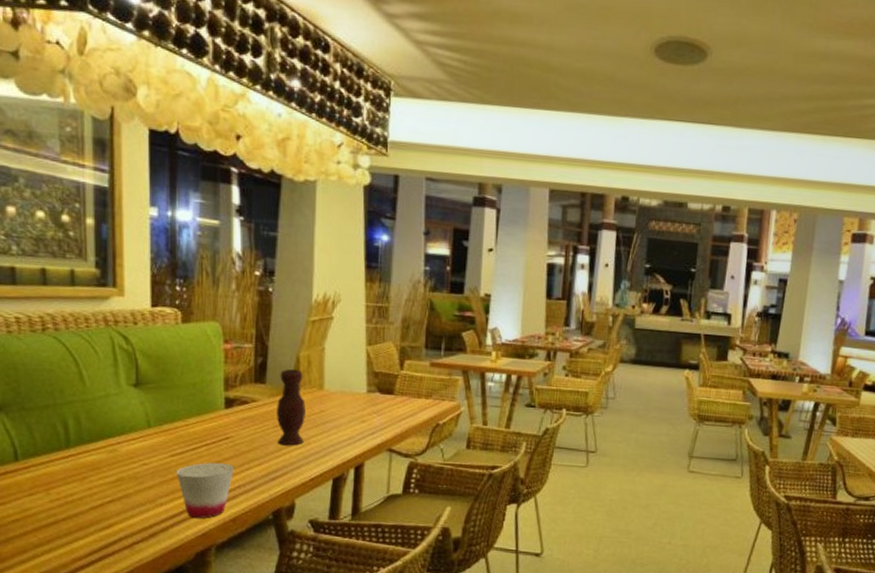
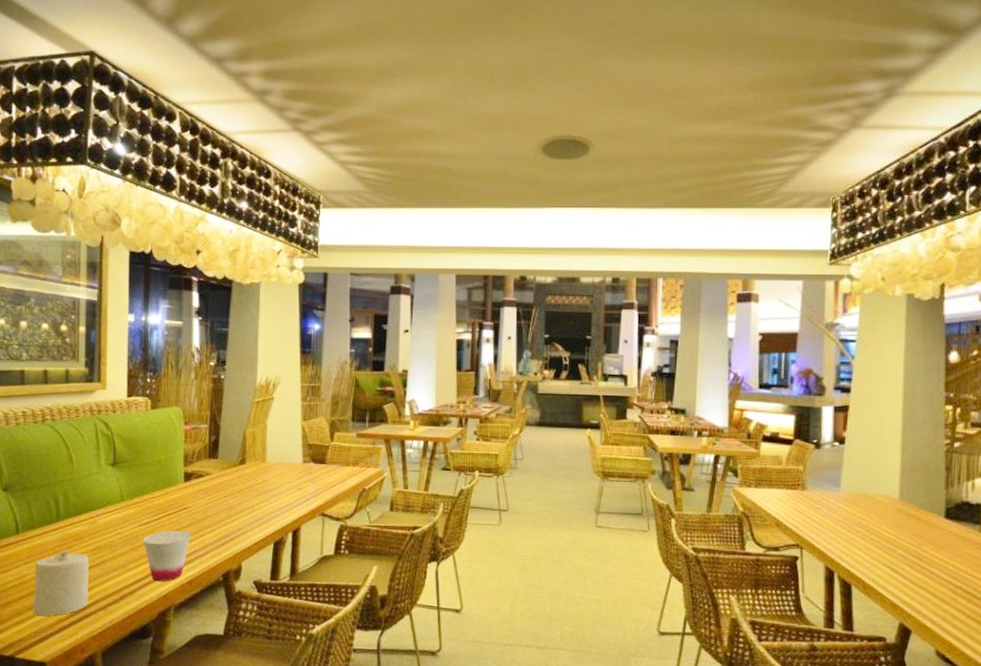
candle: none [40,481,110,555] -> present [33,550,89,616]
vase: present [276,368,306,446] -> none [226,444,251,513]

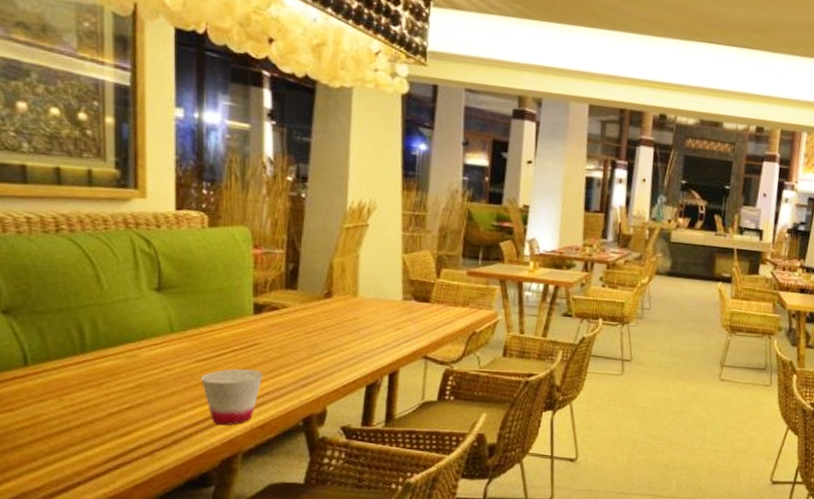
candle: present [33,550,89,616] -> none [52,387,128,462]

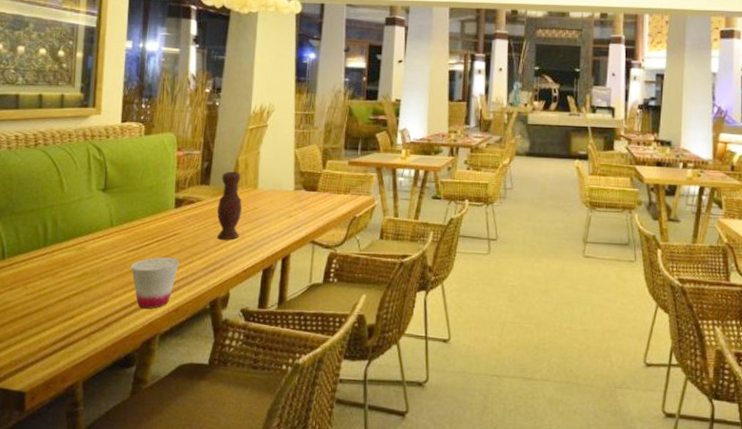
vase: none [307,275,339,352] -> present [217,171,242,240]

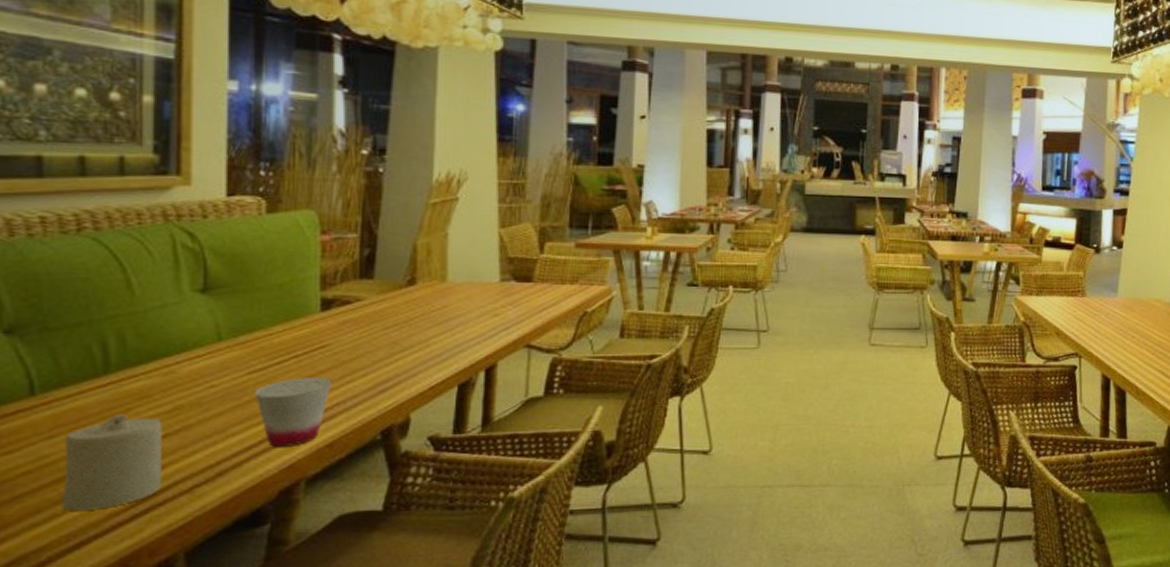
candle: none [14,276,75,344] -> present [62,414,162,511]
vase: present [217,171,242,240] -> none [386,259,424,350]

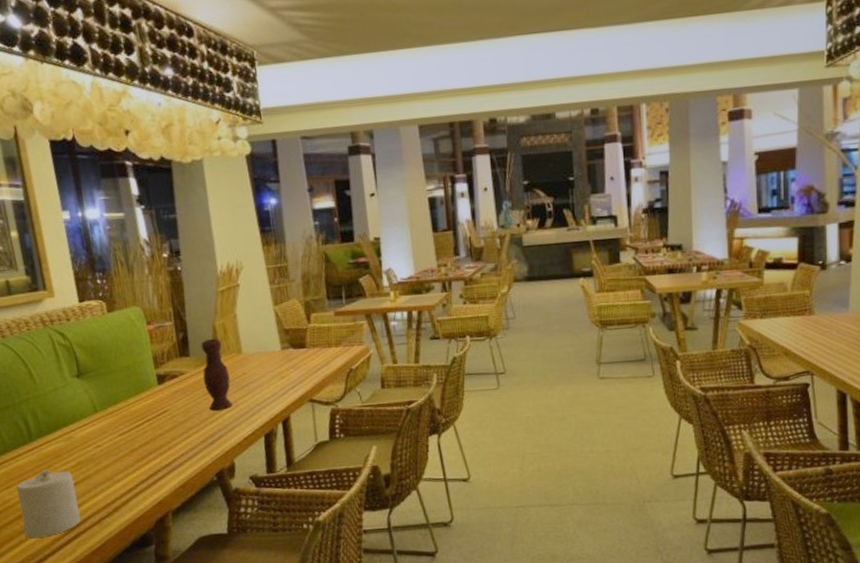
cup: present [254,376,333,447] -> none [125,434,176,489]
vase: none [386,259,424,350] -> present [200,338,233,411]

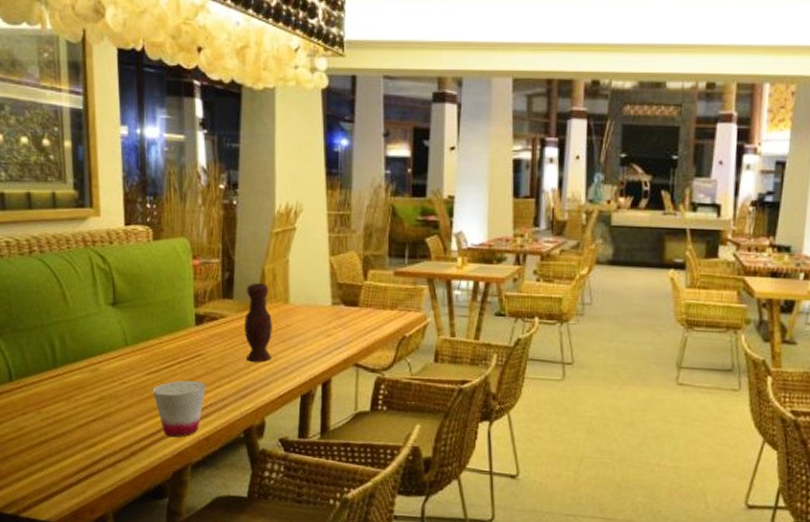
candle: present [16,470,81,538] -> none [33,400,95,473]
cup: none [125,434,176,489] -> present [152,380,207,437]

